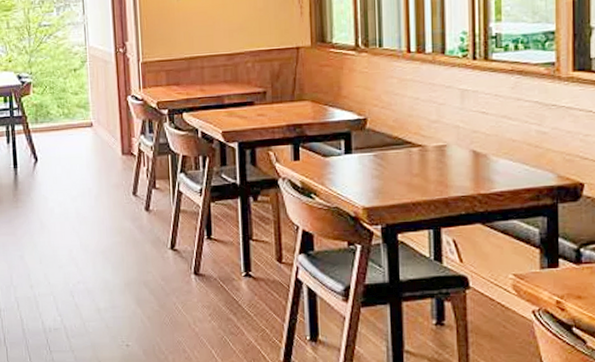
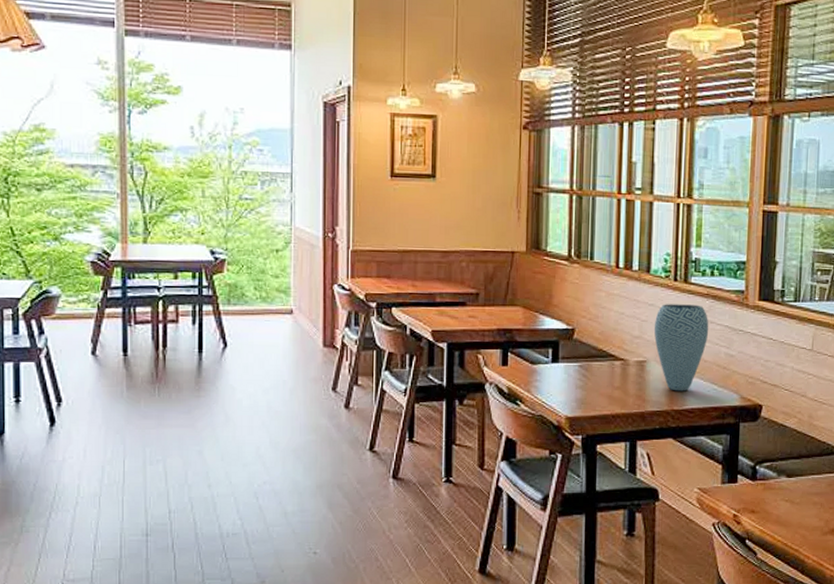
vase: none [453,82,516,175] -> present [654,304,709,391]

